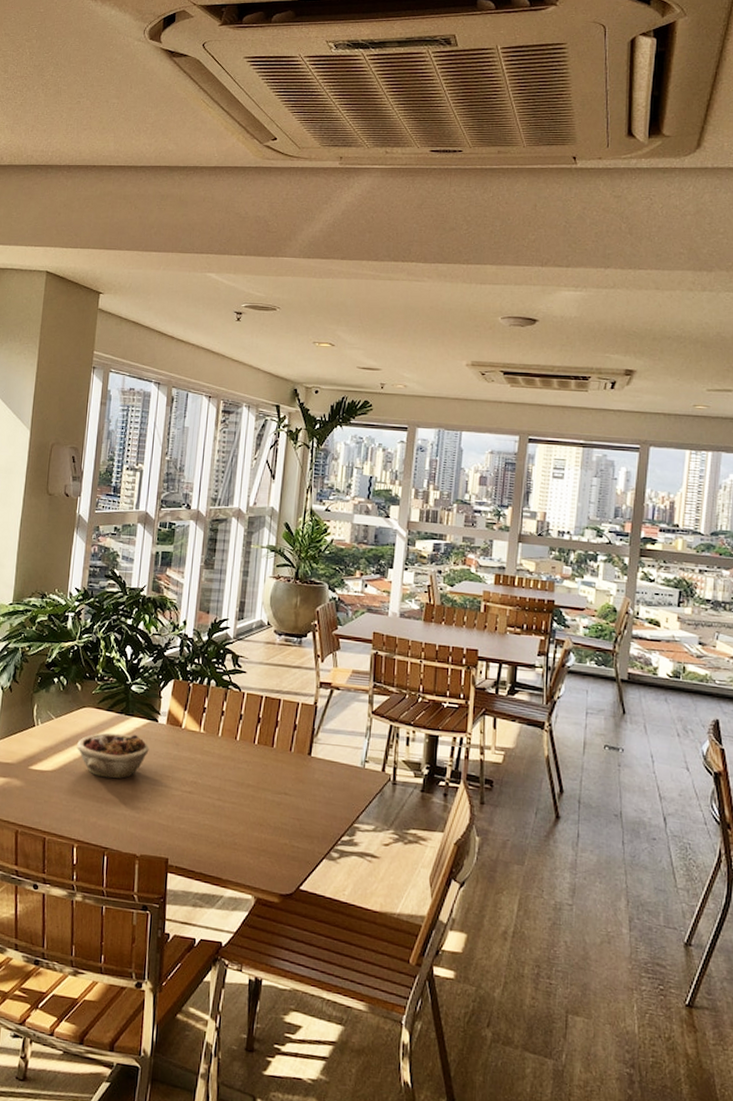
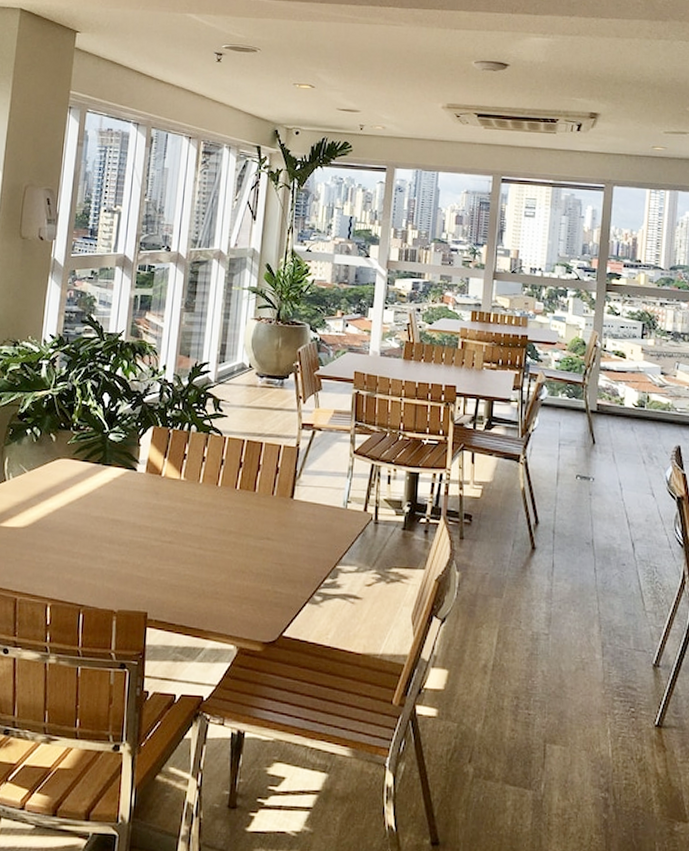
succulent planter: present [77,732,149,779] -> none [51,484,128,532]

